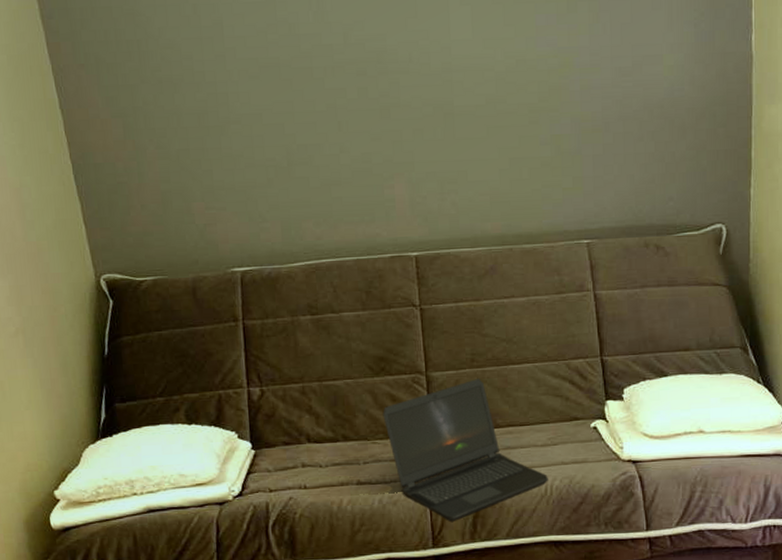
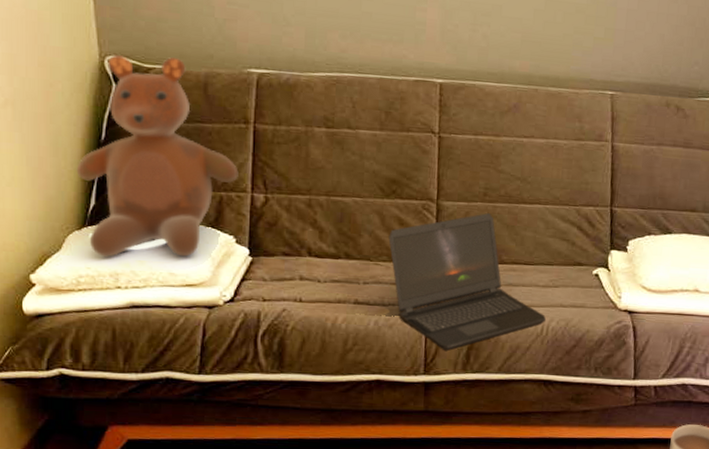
teddy bear: none [85,267,234,466] -> present [76,55,239,257]

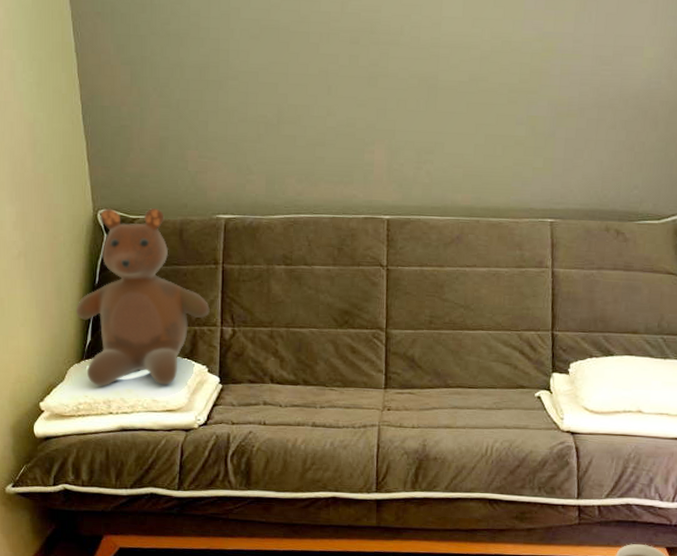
laptop computer: present [388,213,547,352] -> none [342,340,491,471]

